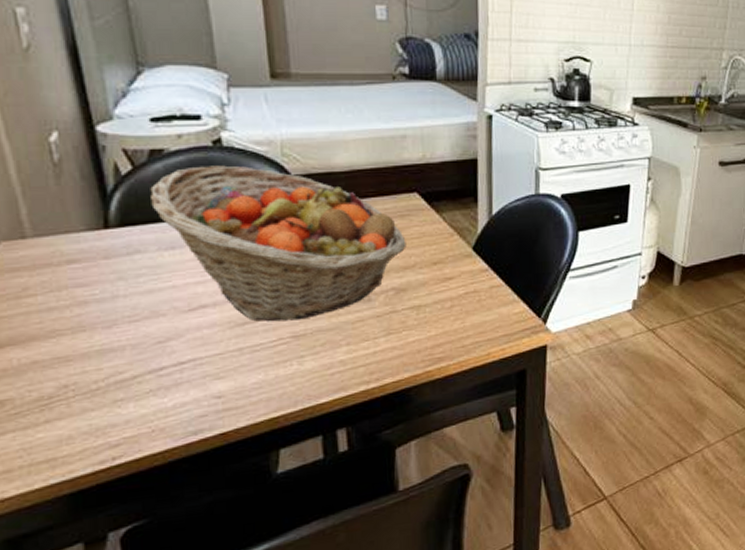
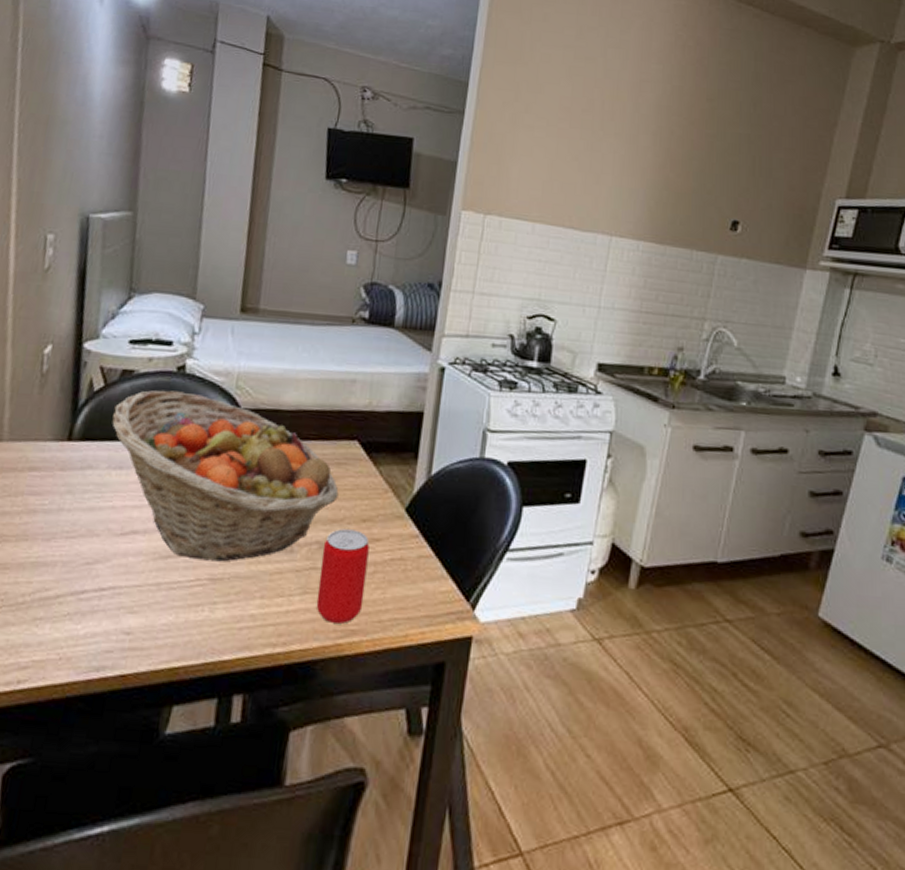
beverage can: none [399,273,446,355] -> present [316,529,370,624]

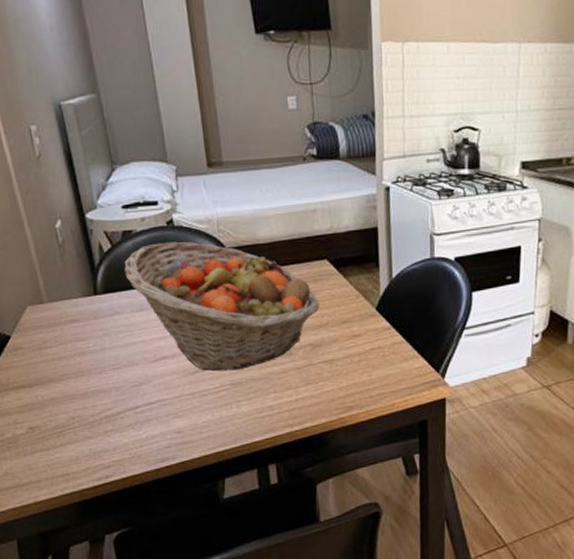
beverage can: present [316,529,370,624] -> none [315,330,355,403]

